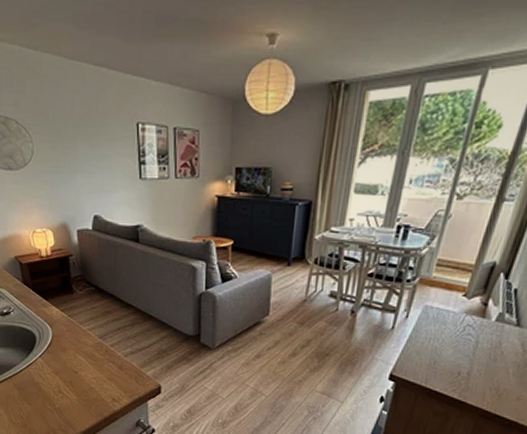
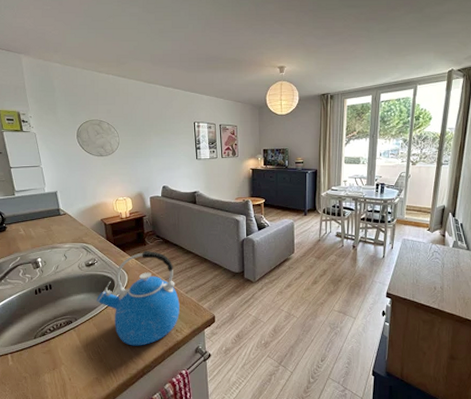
kettle: none [15,299,117,414] -> present [96,250,180,346]

